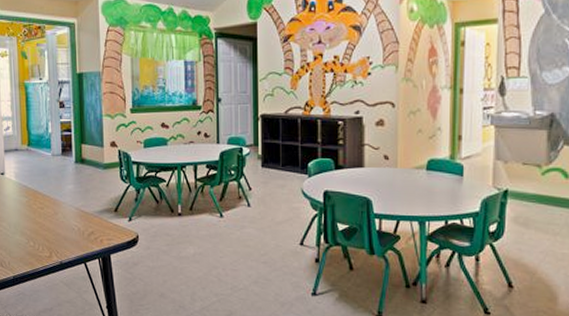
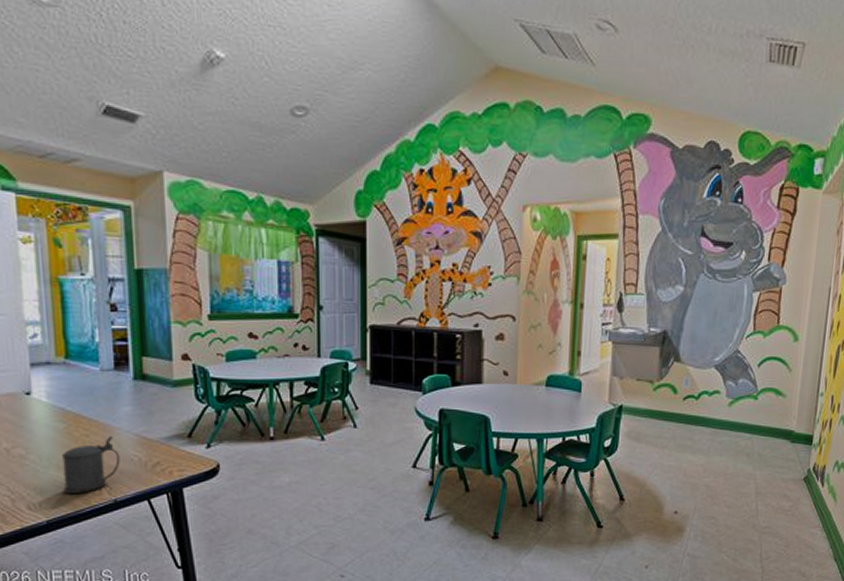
beer stein: none [24,208,65,256] -> present [62,435,120,495]

